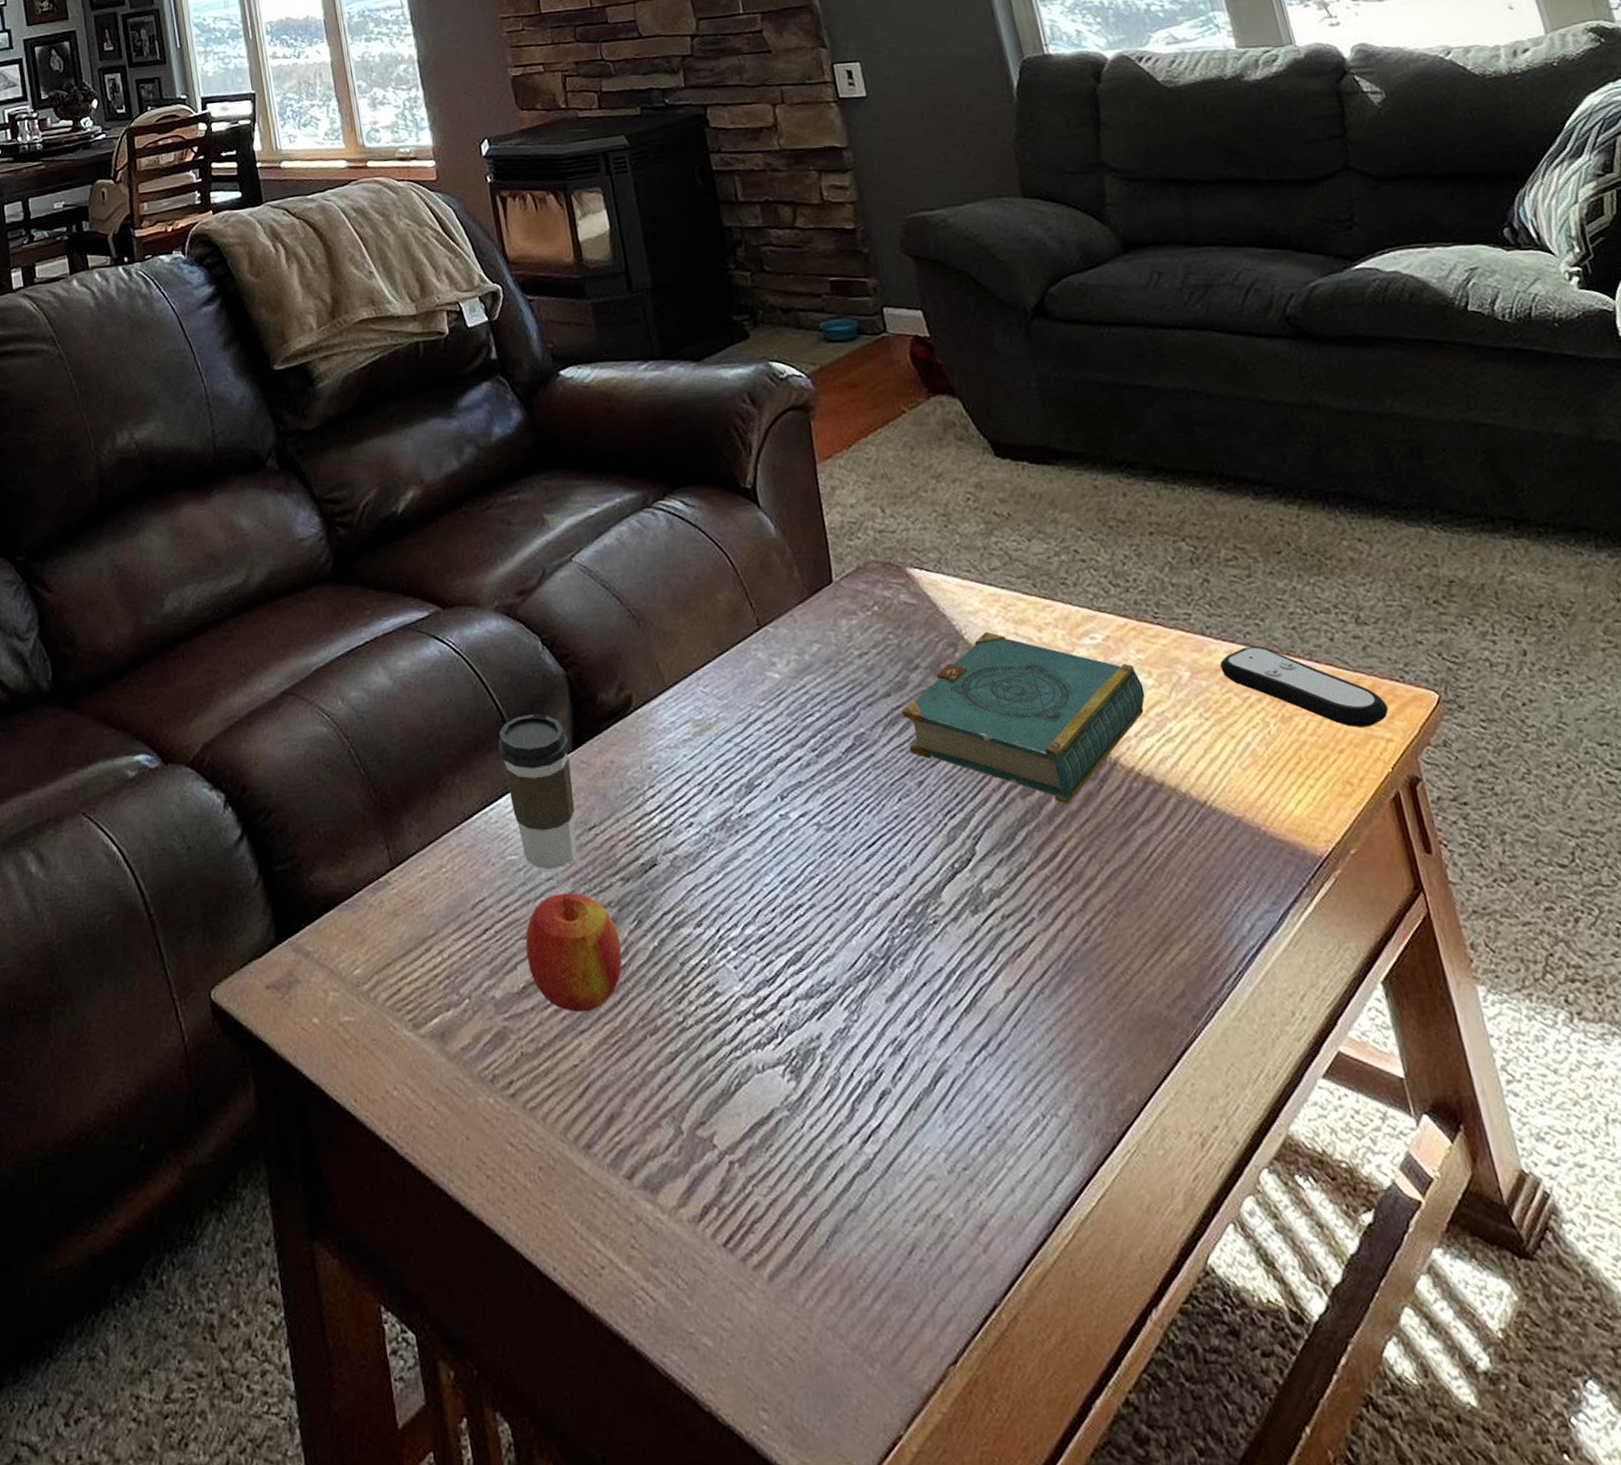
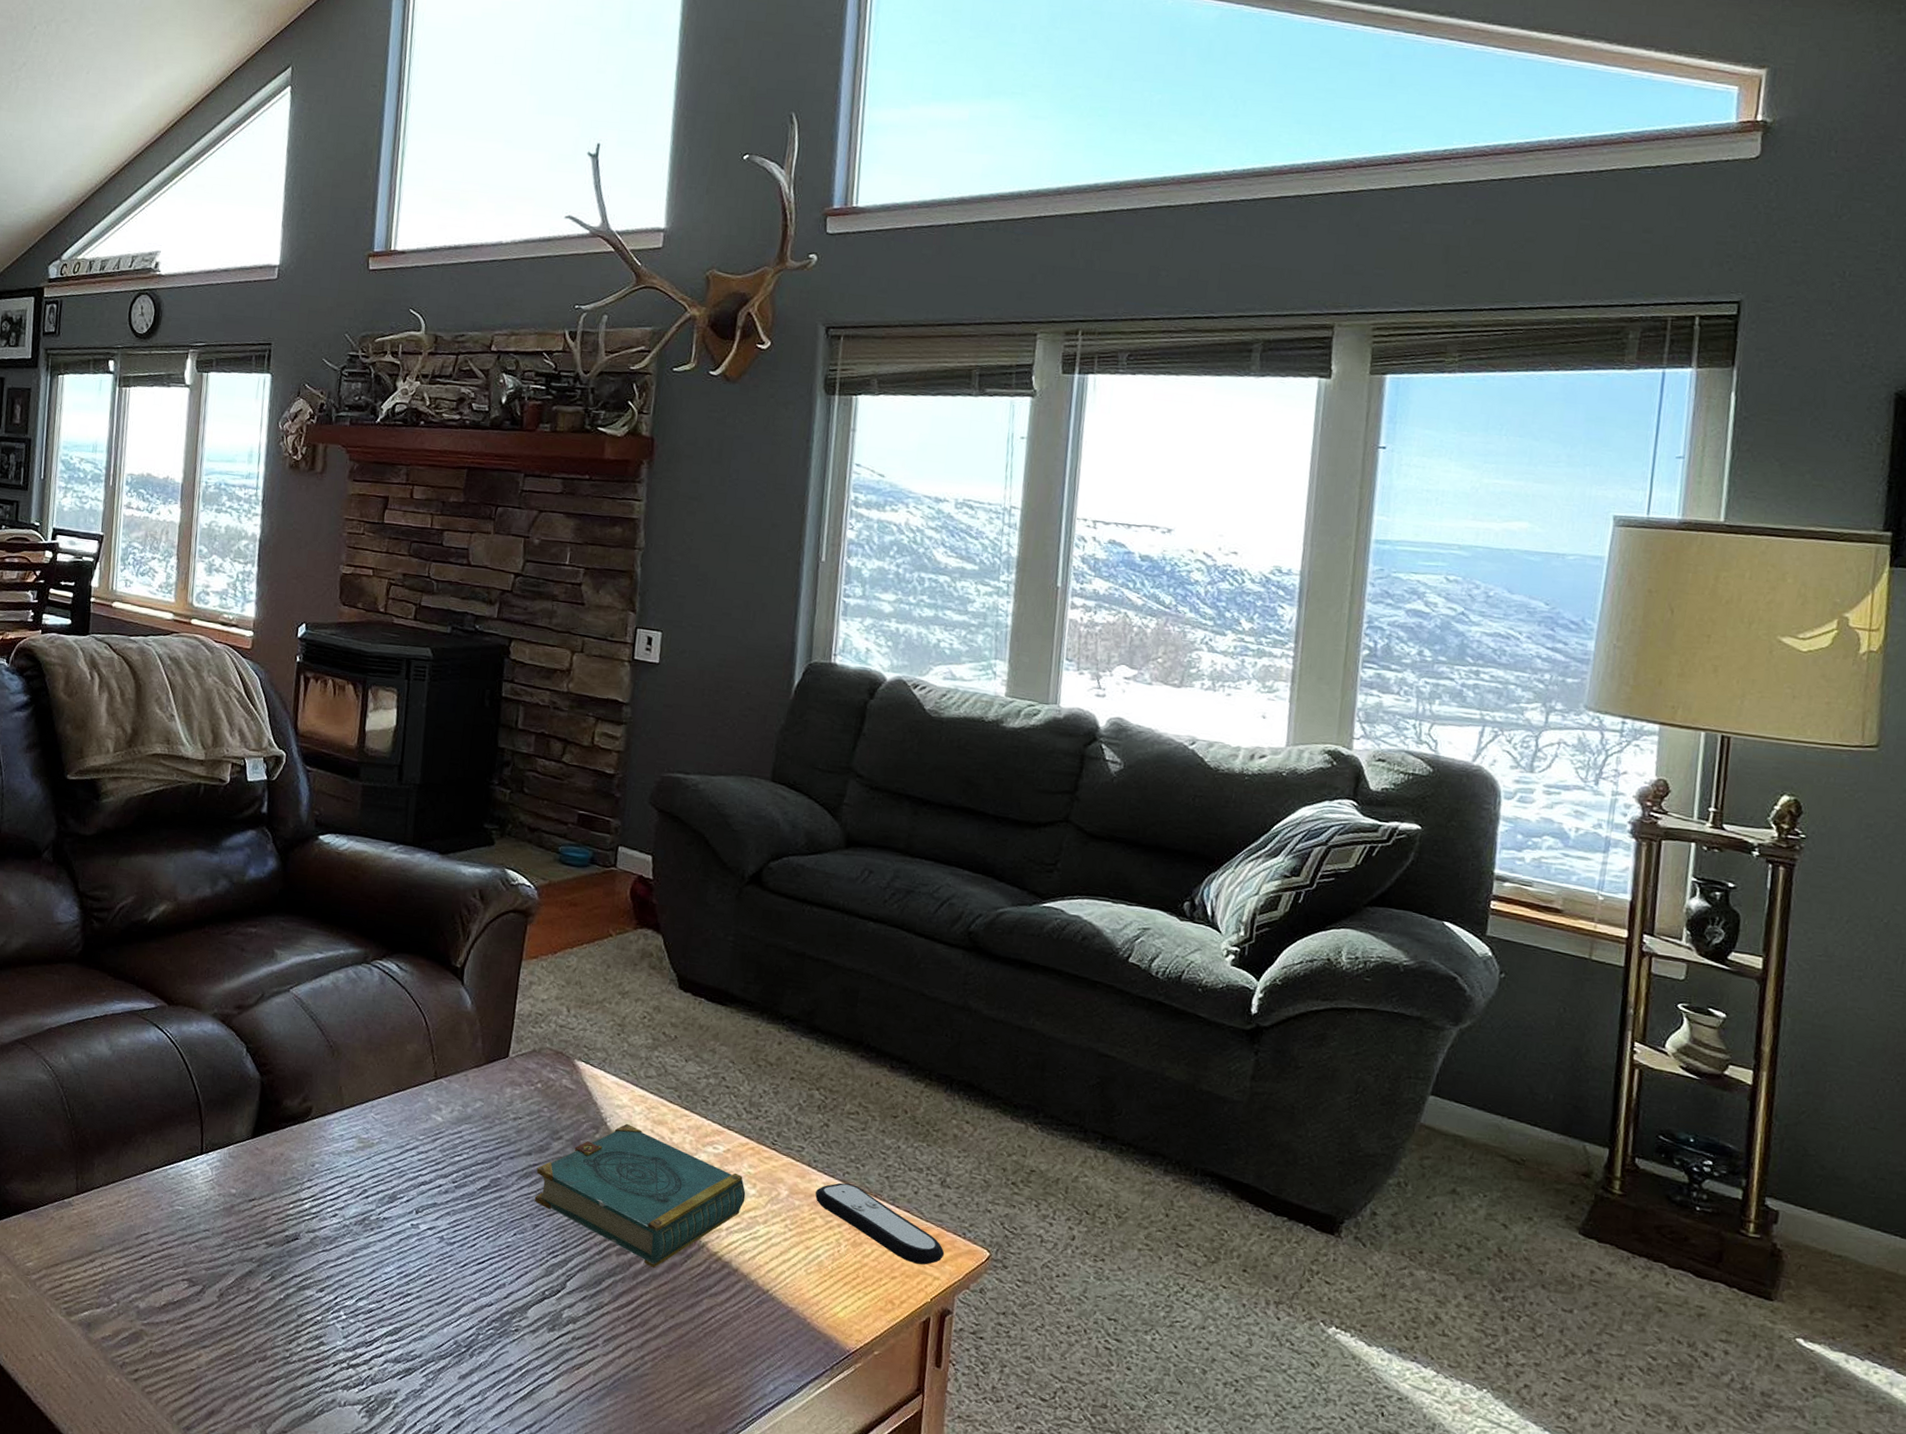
coffee cup: present [498,714,577,870] -> none [189,1102,250,1224]
apple: present [525,893,623,1013] -> none [172,1242,253,1334]

